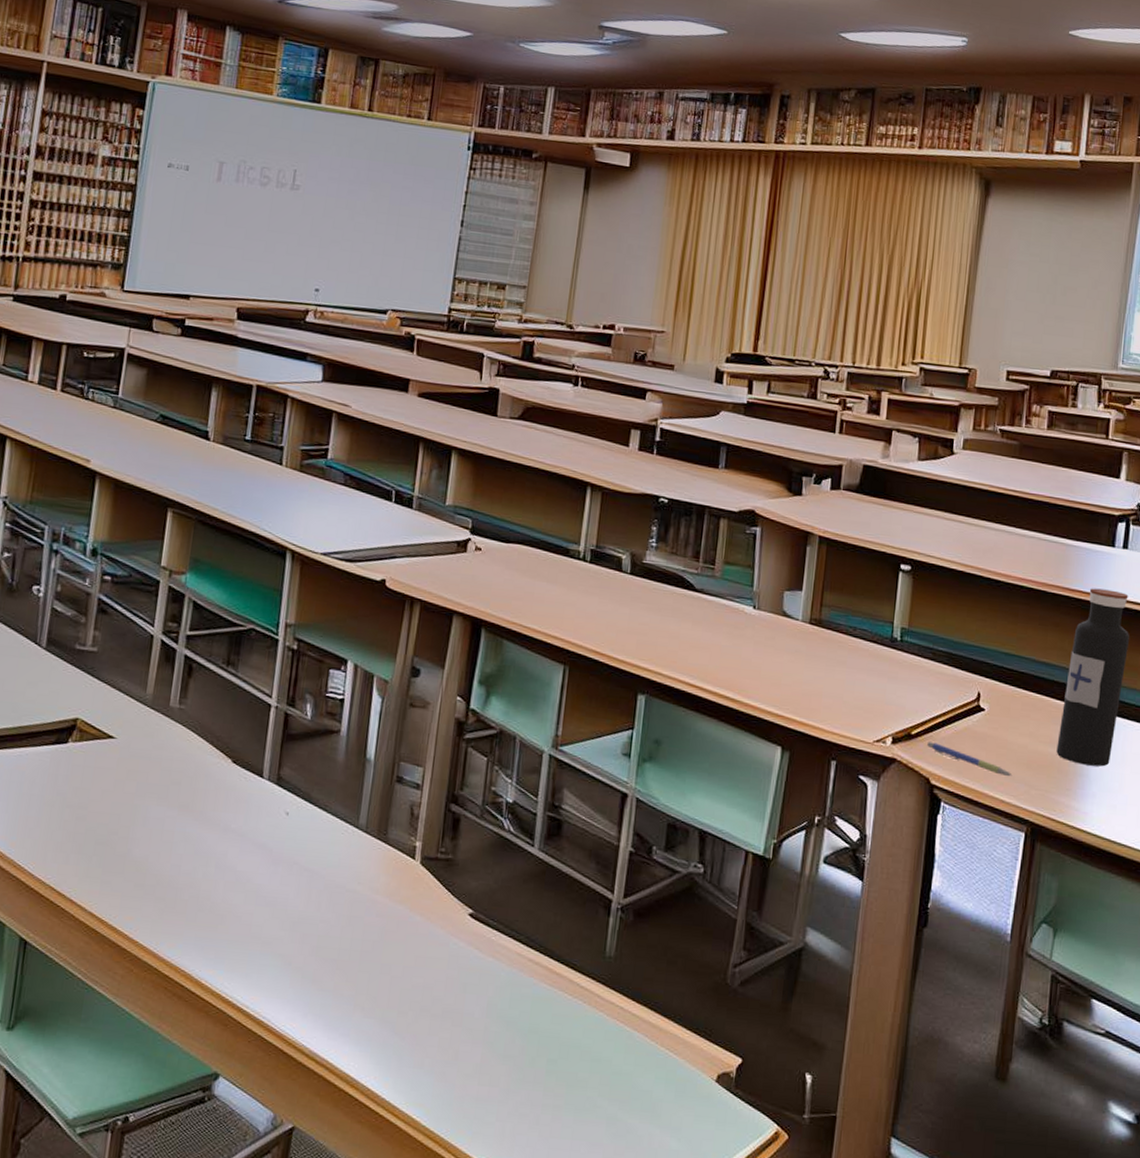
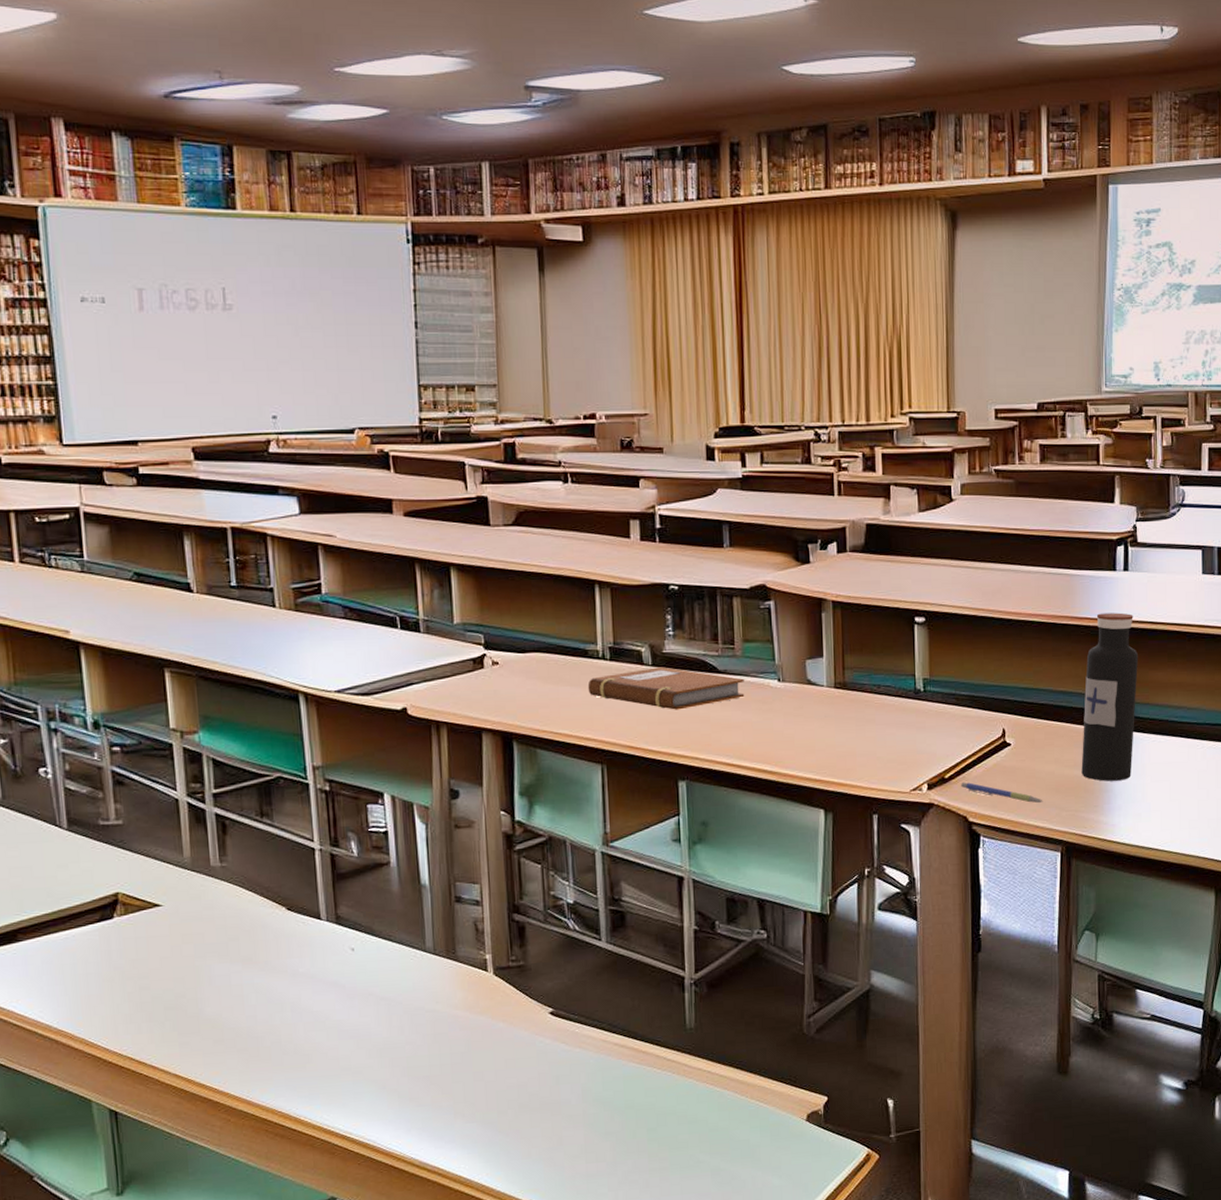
notebook: none [563,576,719,622] -> present [587,667,745,710]

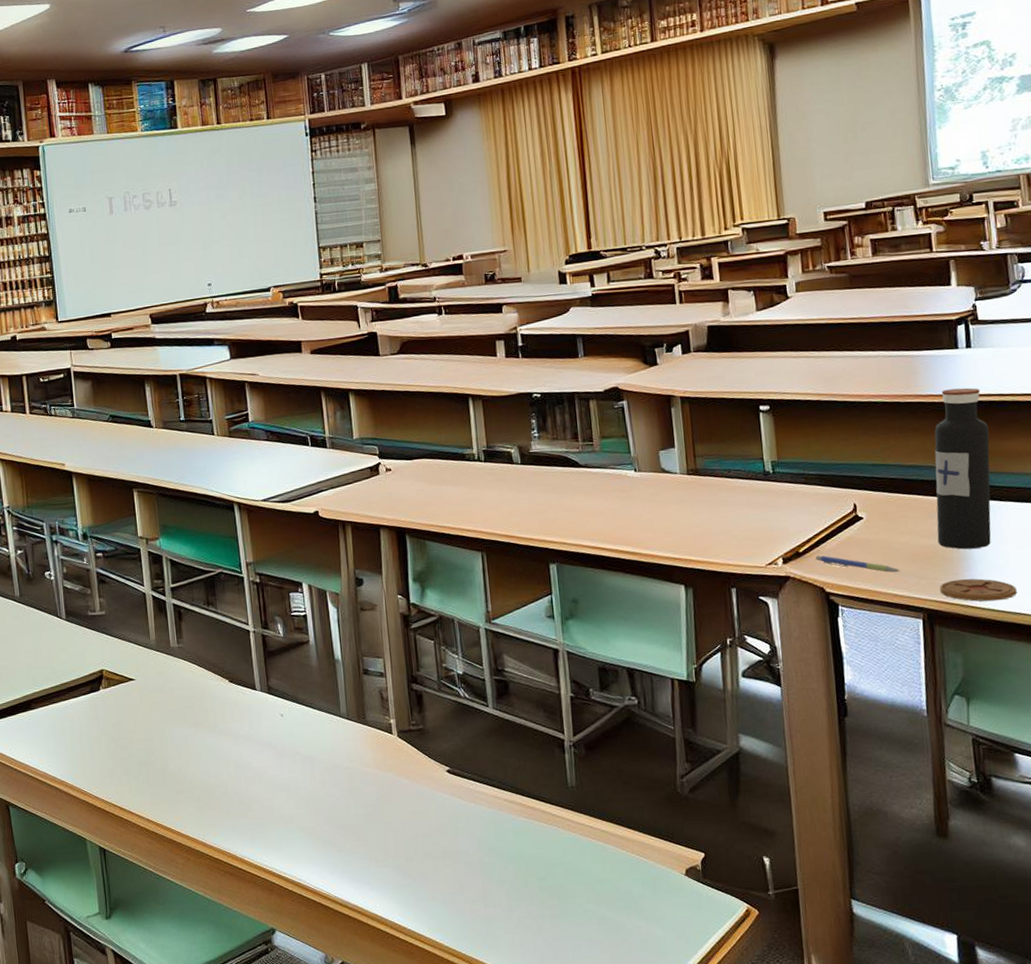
notebook: present [587,667,745,710] -> none [466,464,605,502]
coaster: none [1080,811,1151,836] -> present [940,578,1017,602]

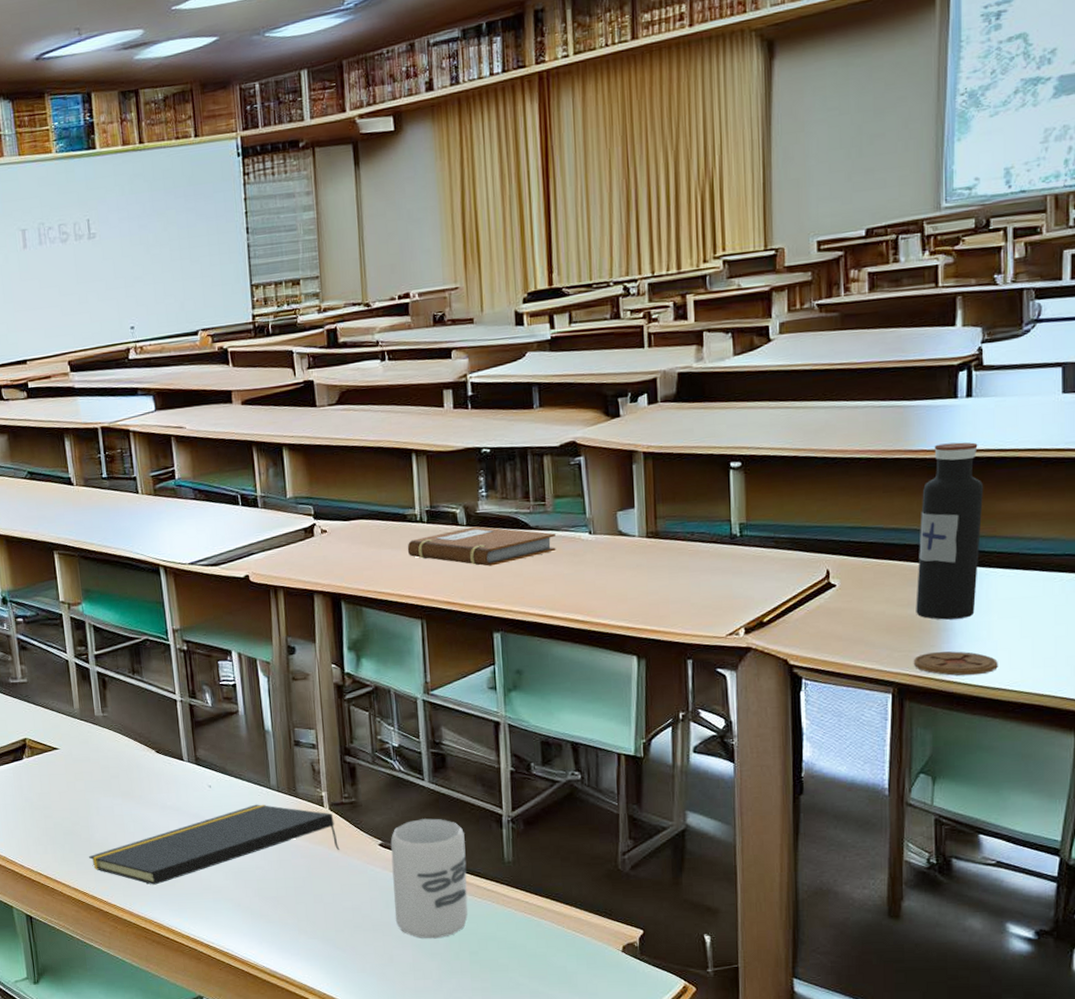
notepad: none [163,732,409,815] -> present [89,804,340,885]
cup: none [457,744,535,866] -> present [390,818,469,939]
notebook: none [466,464,605,502] -> present [407,526,556,566]
pen: present [816,555,901,573] -> none [781,625,872,644]

